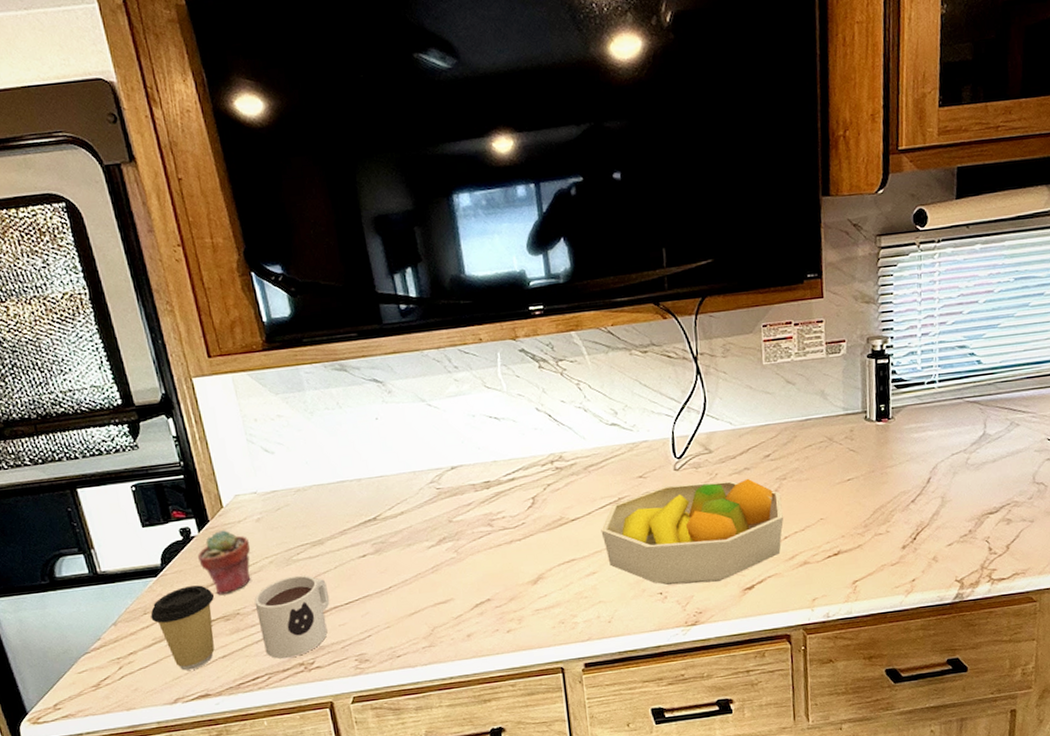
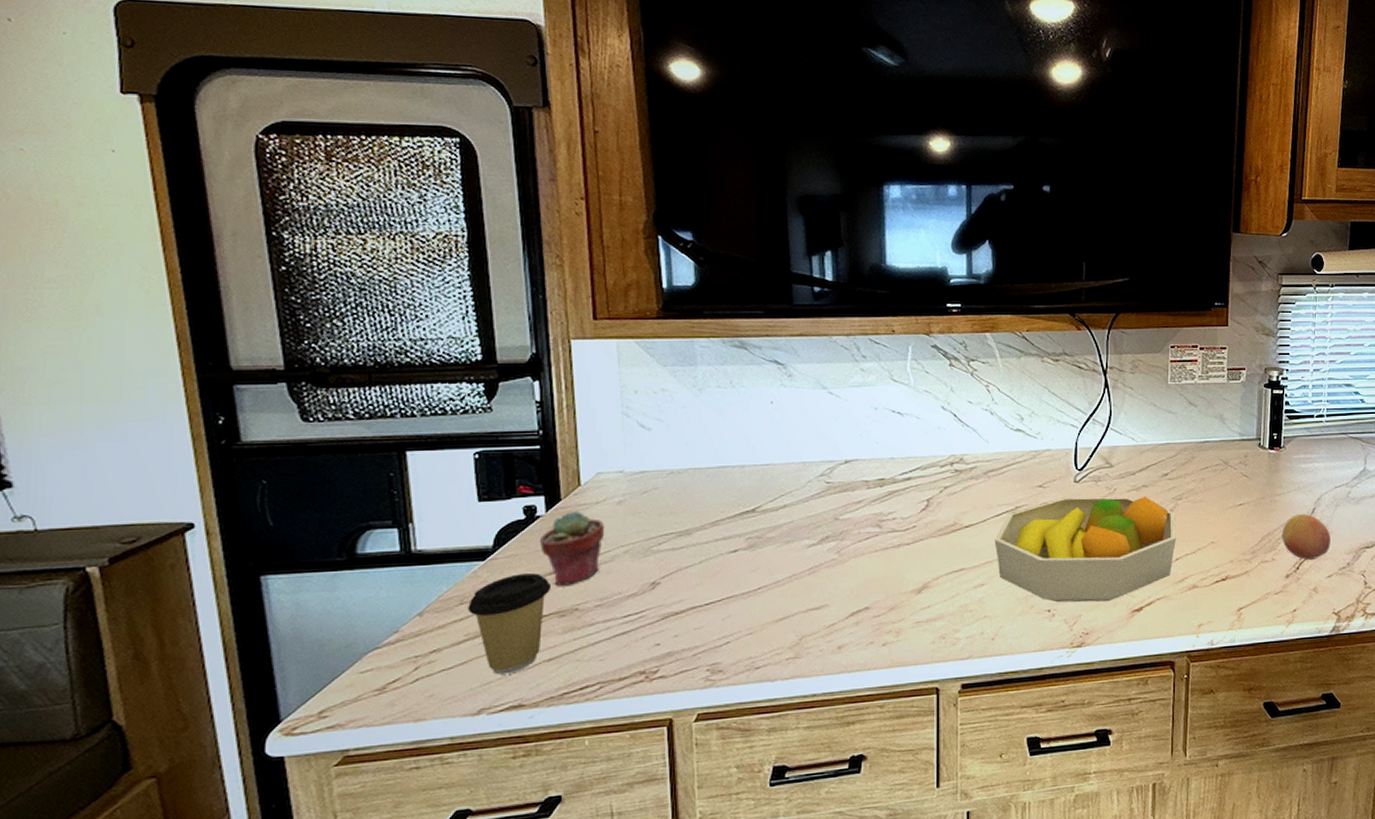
mug: present [254,575,330,659] -> none [598,568,688,666]
fruit: none [895,484,950,530] -> present [1282,514,1331,560]

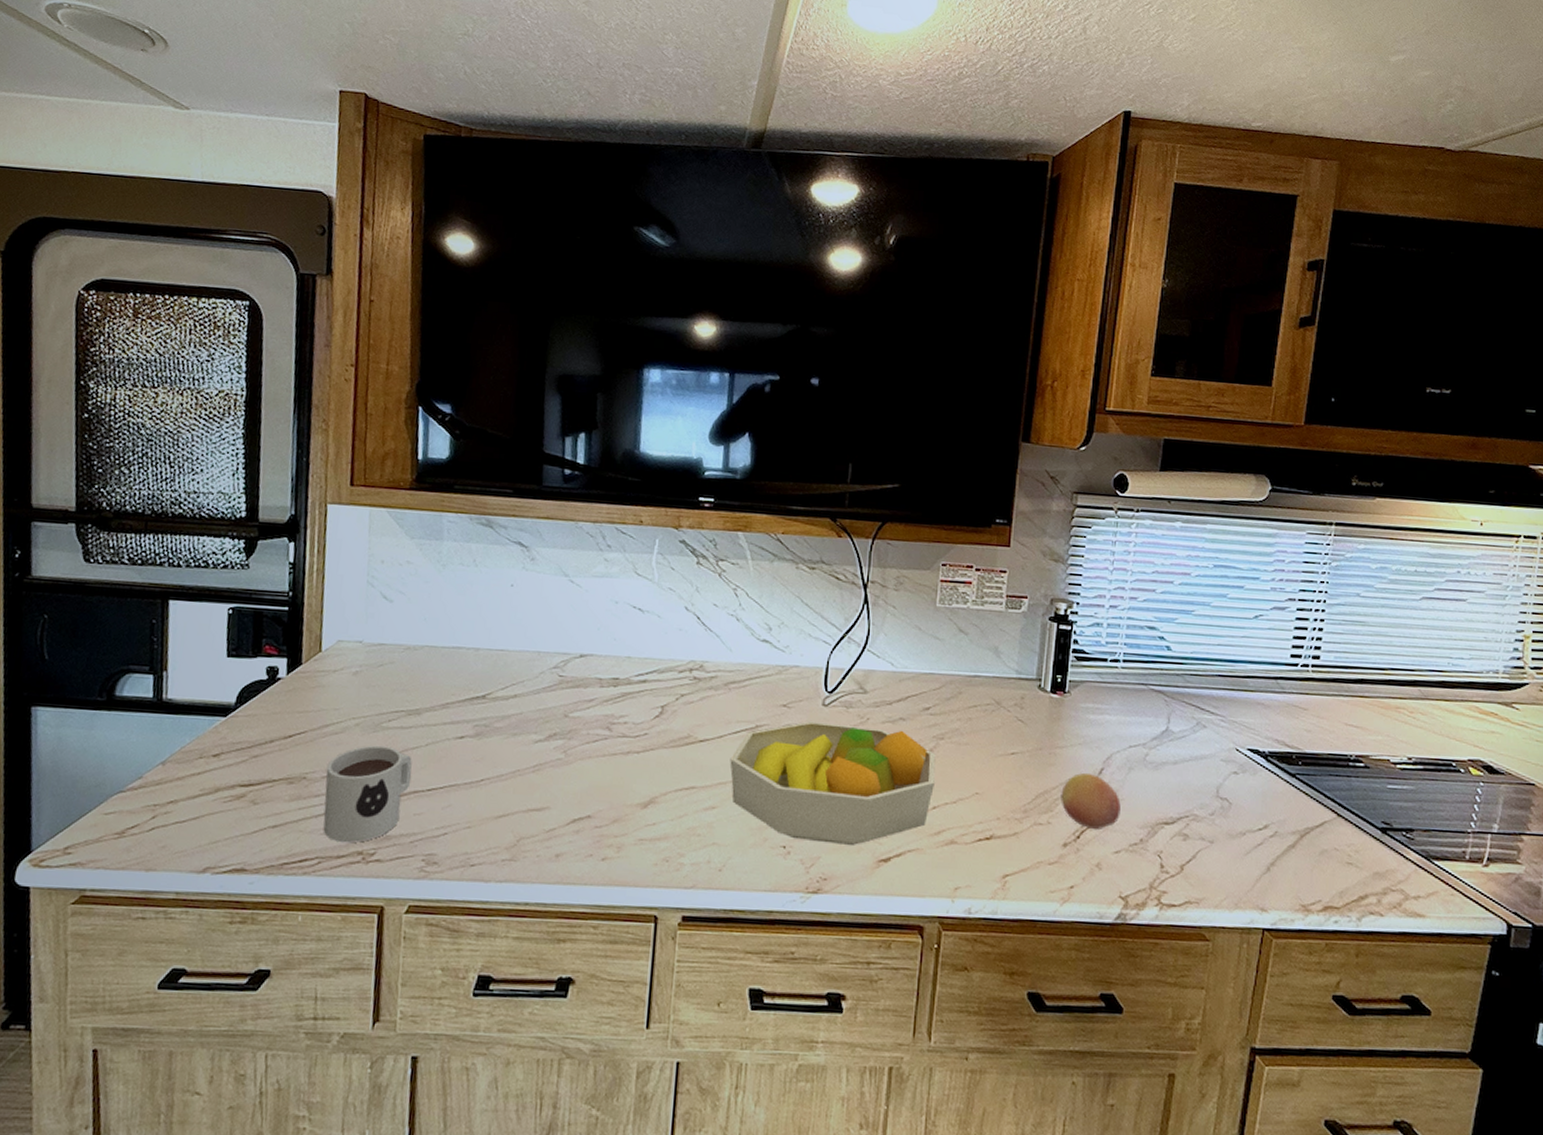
coffee cup: present [468,573,550,675] -> none [205,734,283,835]
potted succulent: present [539,511,605,586] -> none [277,677,340,752]
mug: none [598,568,688,666] -> present [323,745,412,843]

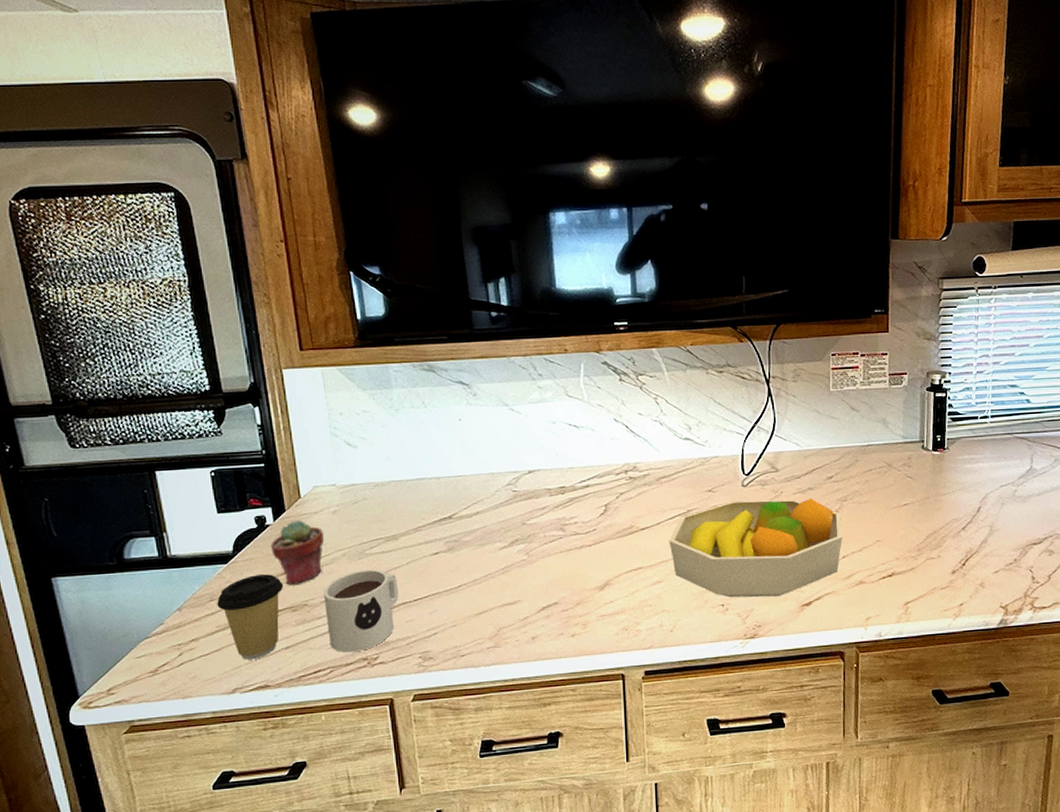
coffee cup: none [205,734,283,835] -> present [217,574,283,660]
potted succulent: none [277,677,340,752] -> present [270,520,325,585]
fruit: present [1060,773,1121,829] -> none [947,513,997,557]

